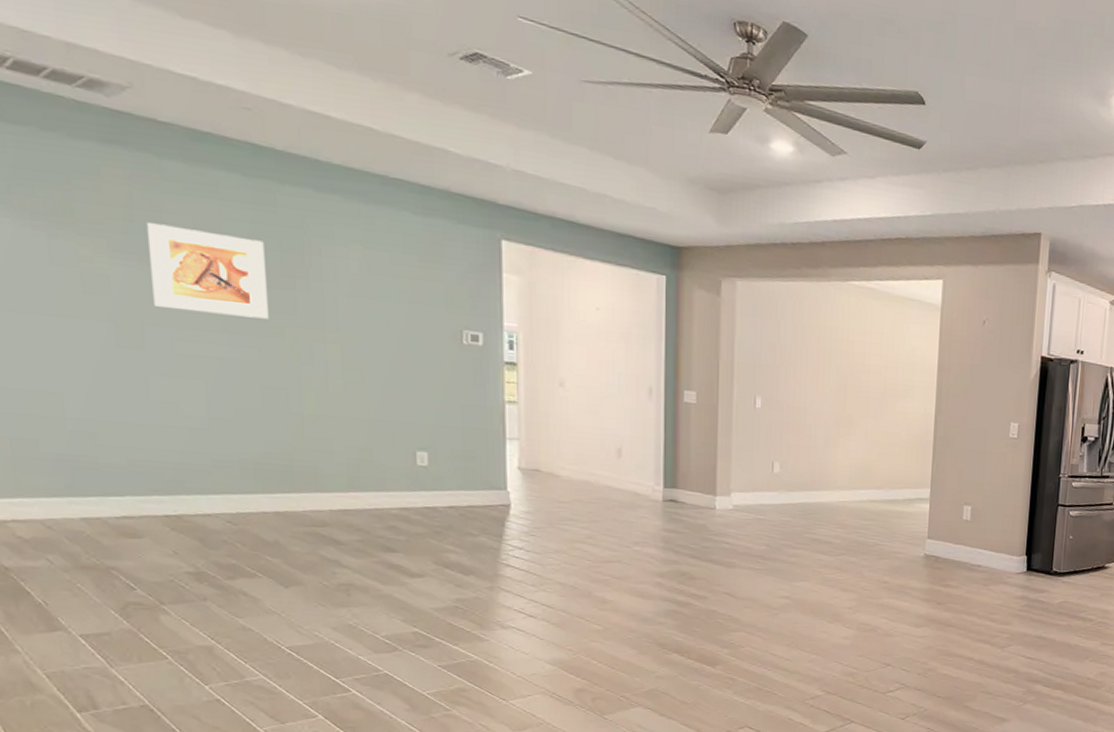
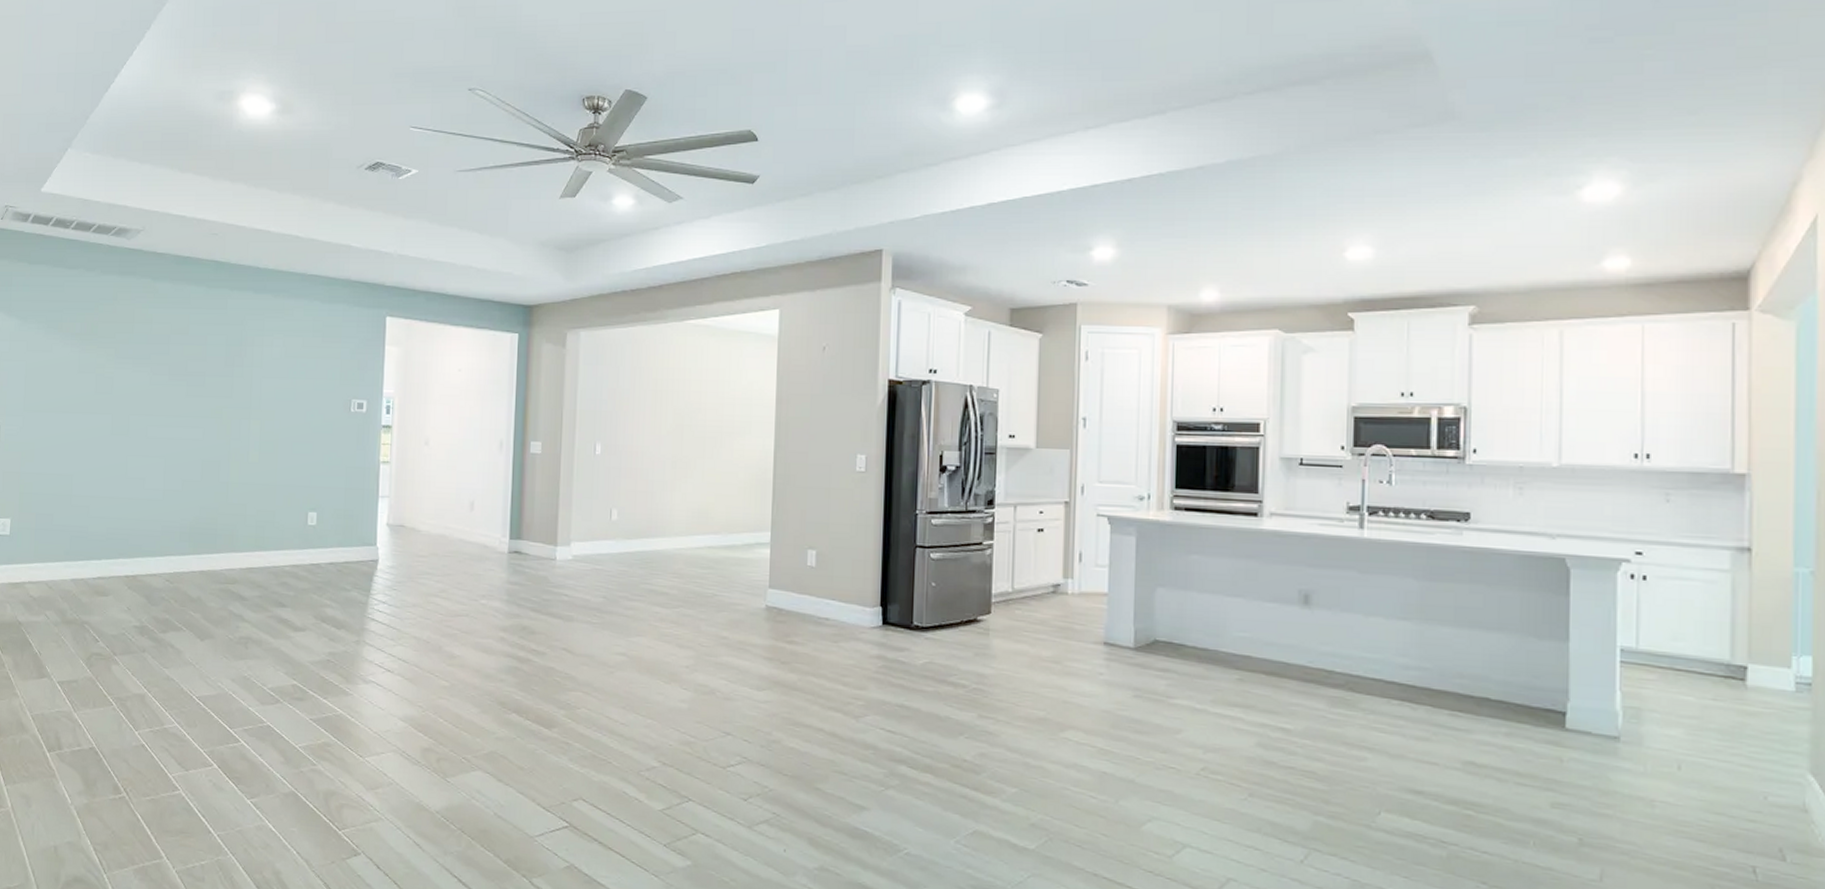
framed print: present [147,223,269,319] -> none [139,333,215,403]

